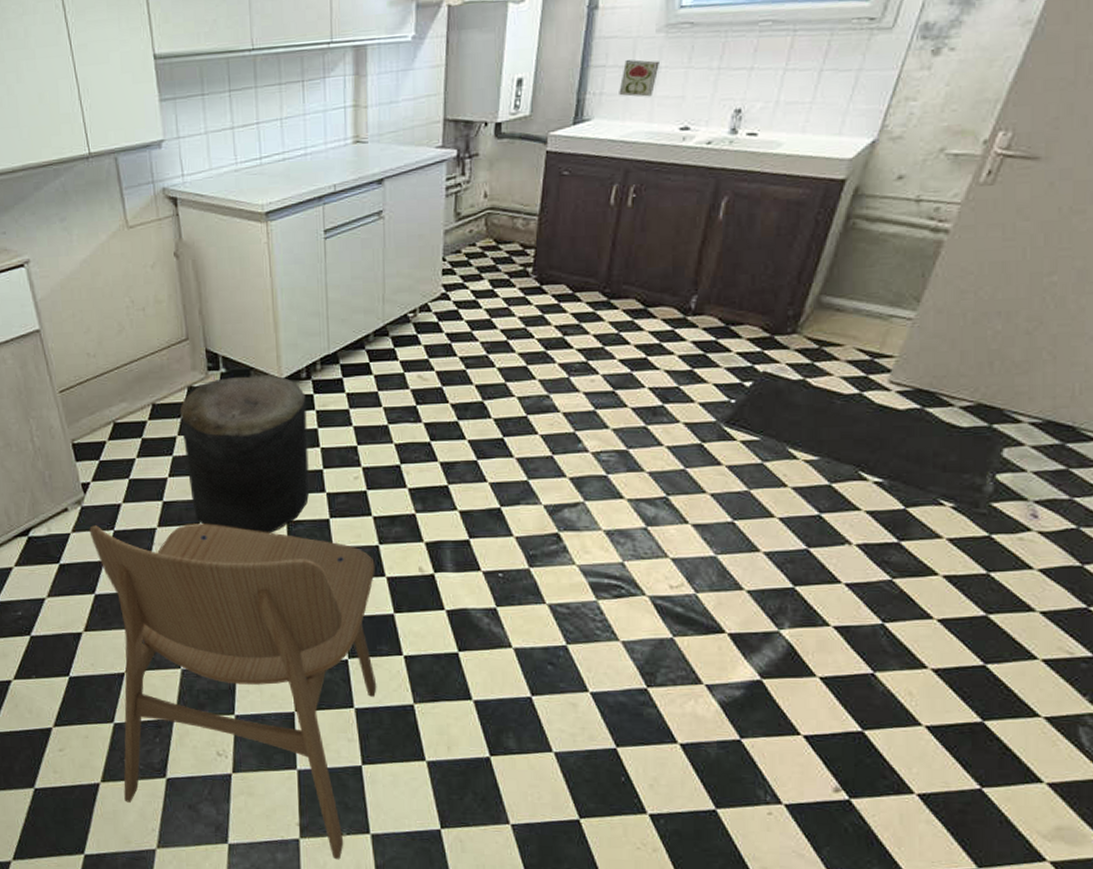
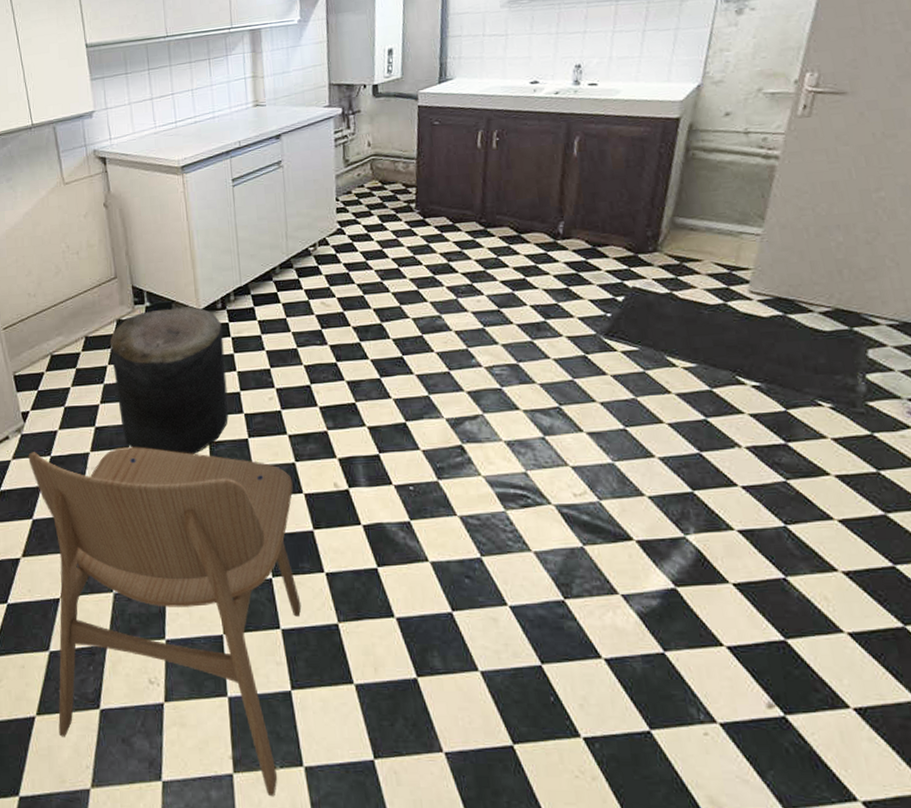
decorative tile: present [619,59,659,97] -> none [474,29,507,59]

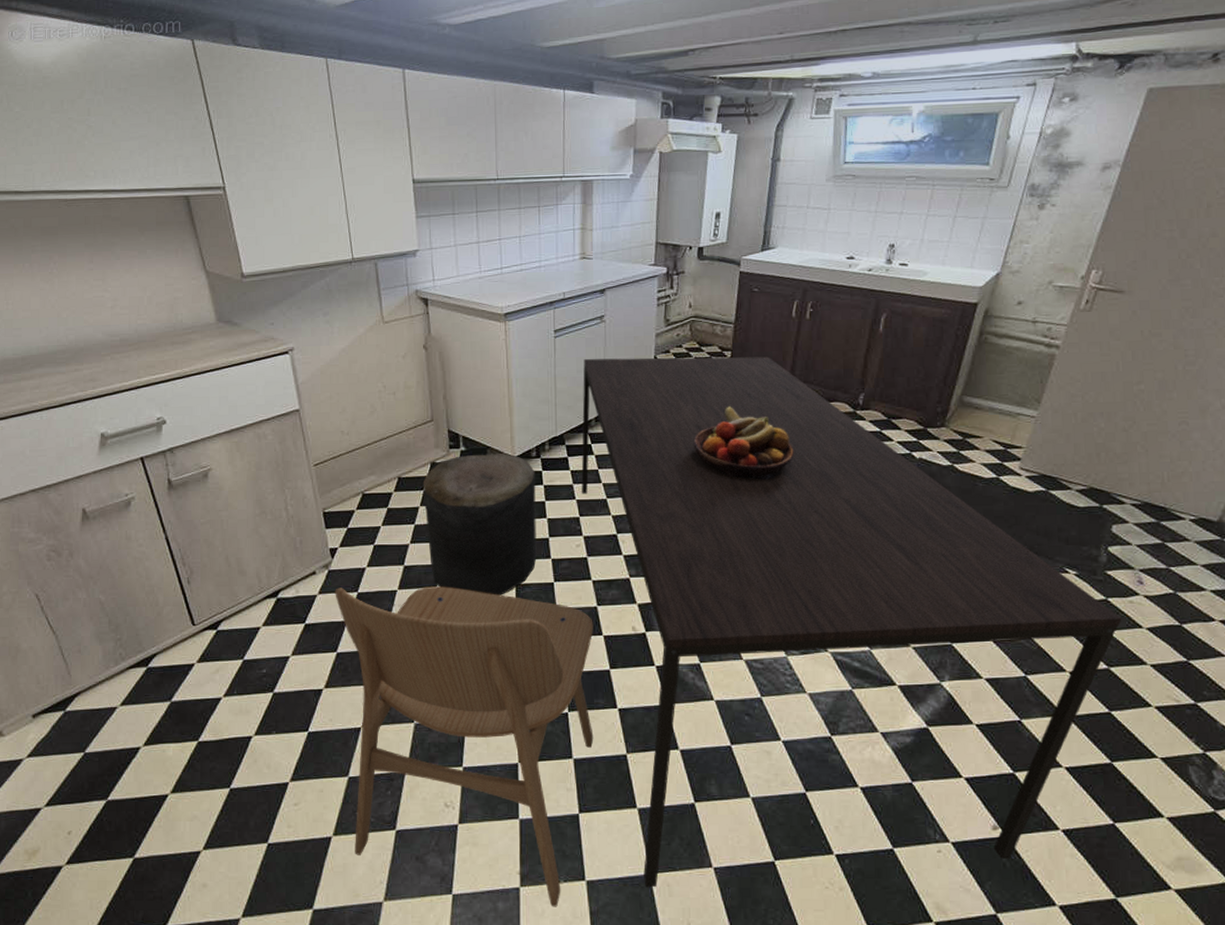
dining table: none [263,190,895,775] -> present [581,356,1122,888]
fruit bowl: none [383,244,493,320] -> present [693,406,794,480]

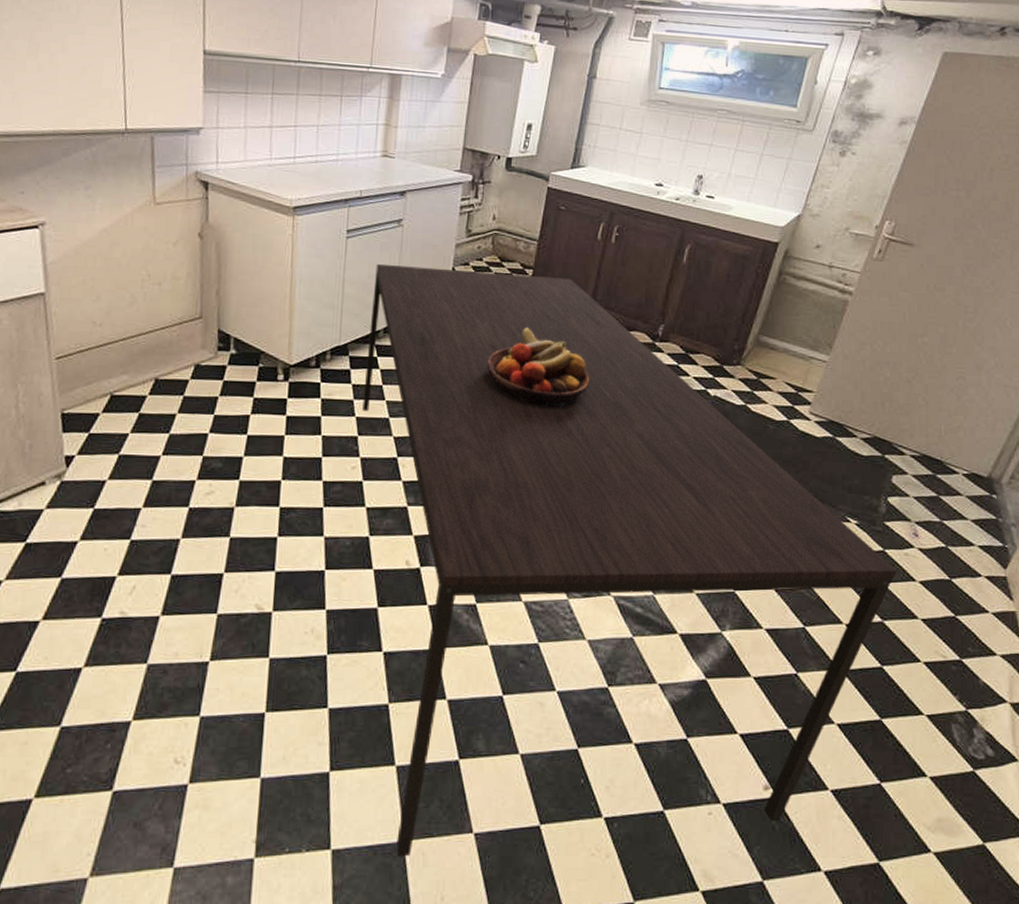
dining chair: present [335,586,594,907] -> none [59,502,364,881]
stool: present [422,453,537,596] -> none [183,359,313,520]

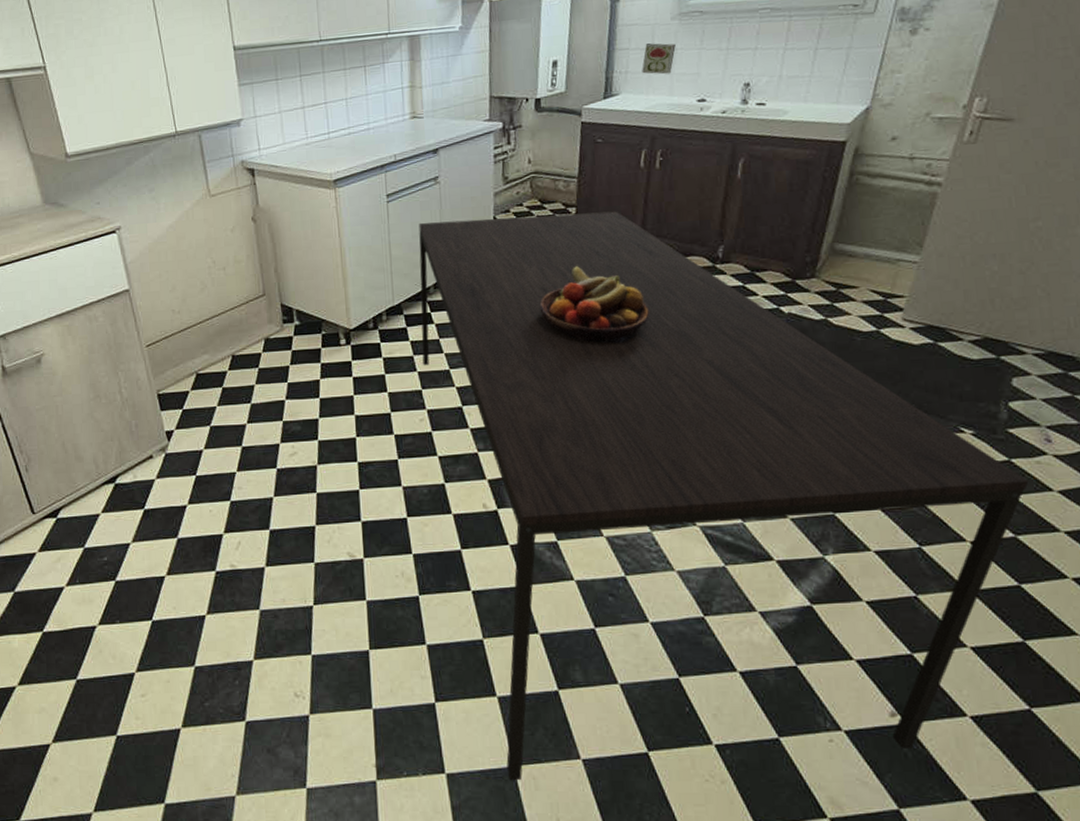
decorative tile: none [609,123,642,155] -> present [642,43,676,75]

